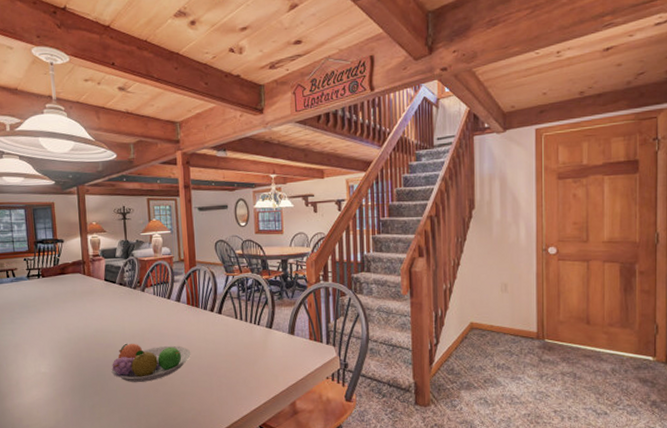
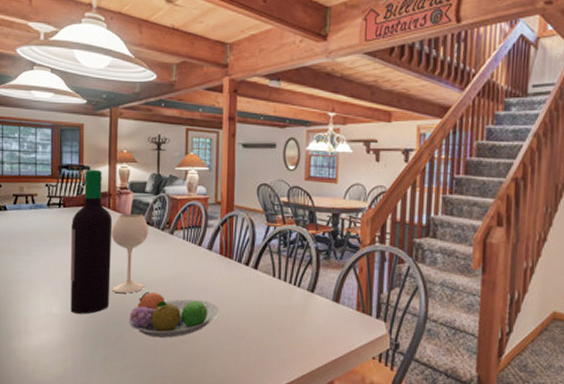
wine bottle: none [51,241,123,370] -> present [70,169,149,314]

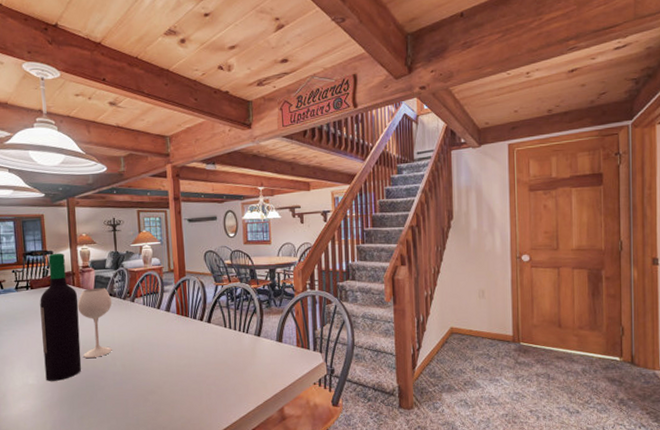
fruit bowl: present [128,291,219,338] -> none [100,353,181,393]

